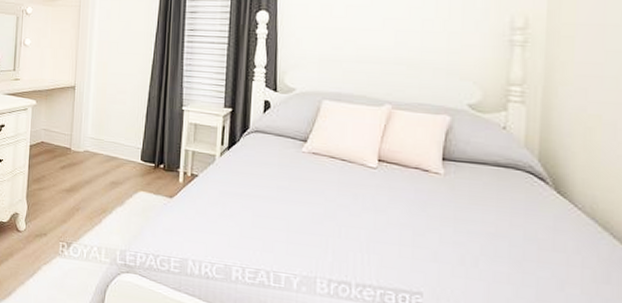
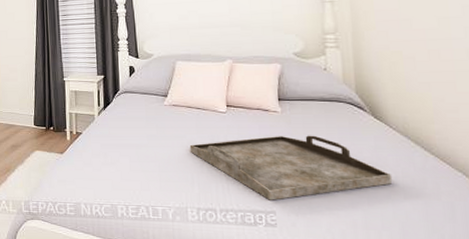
serving tray: none [327,202,570,280] -> present [189,135,393,201]

